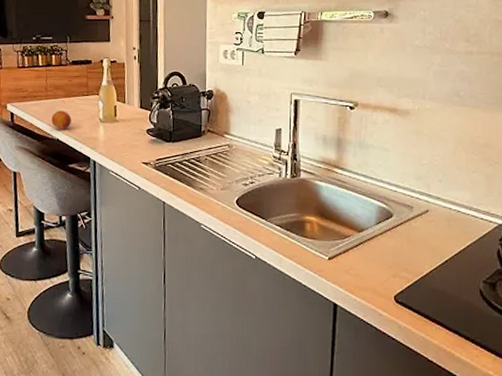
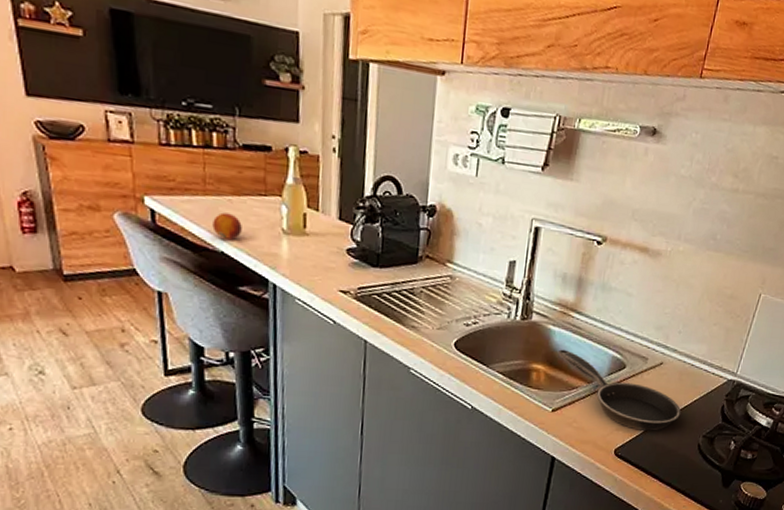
frying pan: none [328,202,456,277] -> present [558,349,682,431]

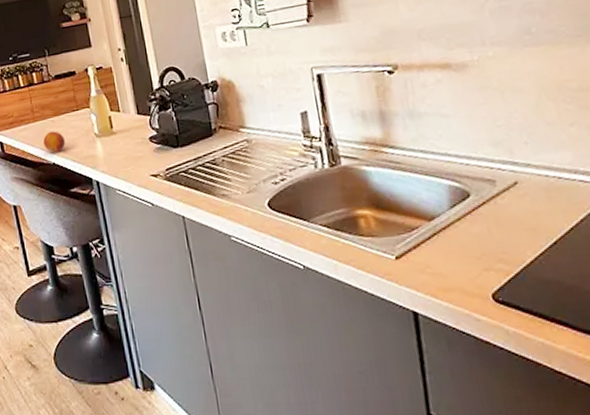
frying pan: present [558,349,682,431] -> none [382,188,568,267]

